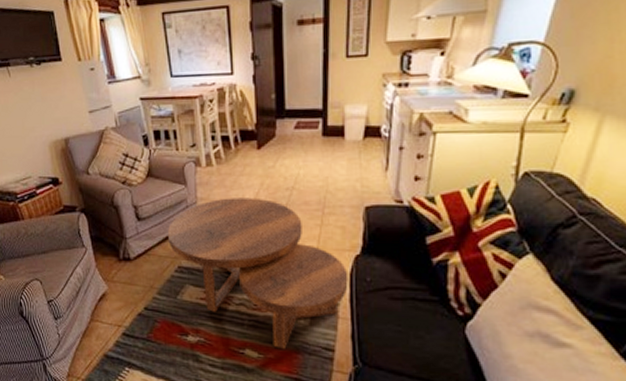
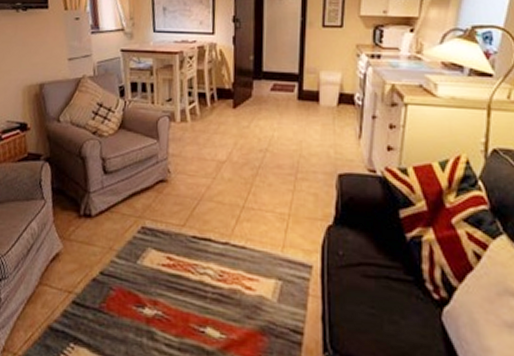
coffee table: present [168,198,349,349] -> none [134,156,320,329]

